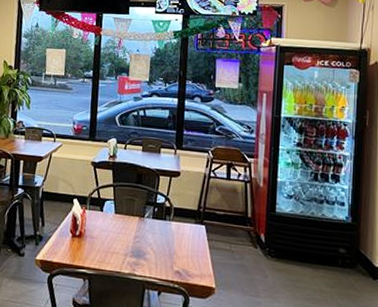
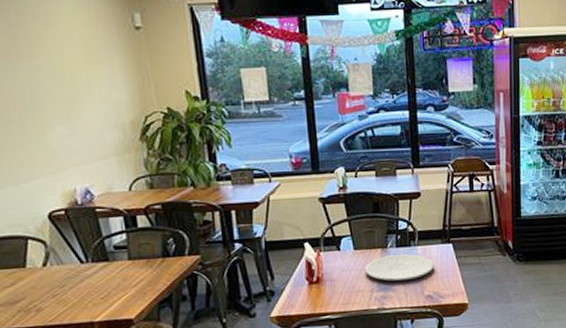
plate: none [122,225,186,253] -> present [365,254,434,282]

